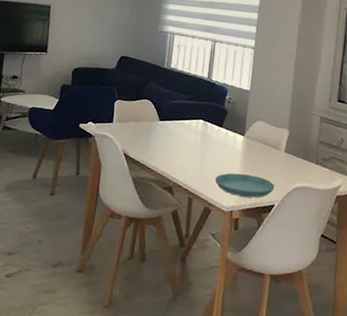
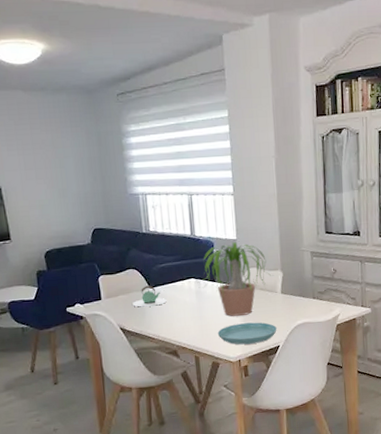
teapot: none [140,118,173,139] -> present [132,285,167,307]
potted plant: none [205,93,280,167] -> present [198,242,273,317]

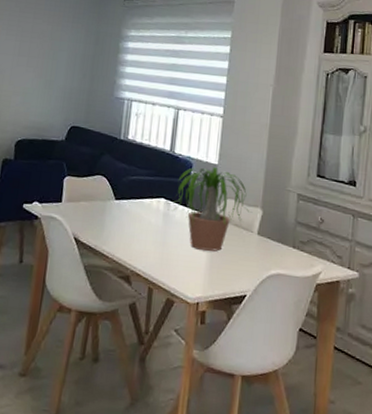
teapot: present [132,285,167,307] -> none [93,196,130,221]
saucer: present [217,322,277,345] -> none [178,259,247,288]

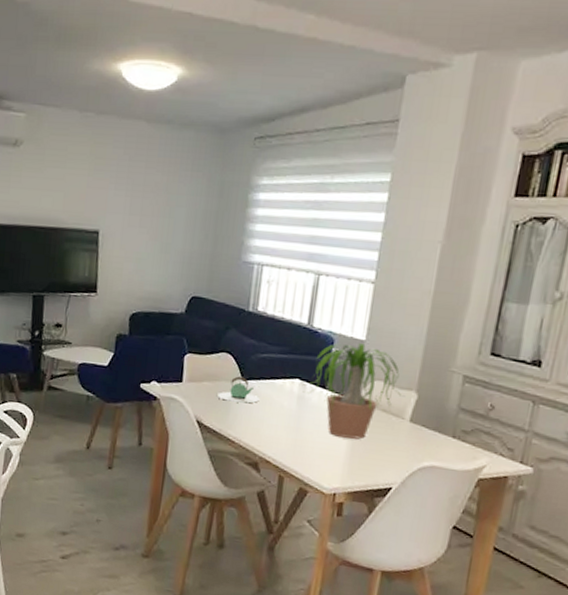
teapot: none [93,196,130,221] -> present [217,376,260,404]

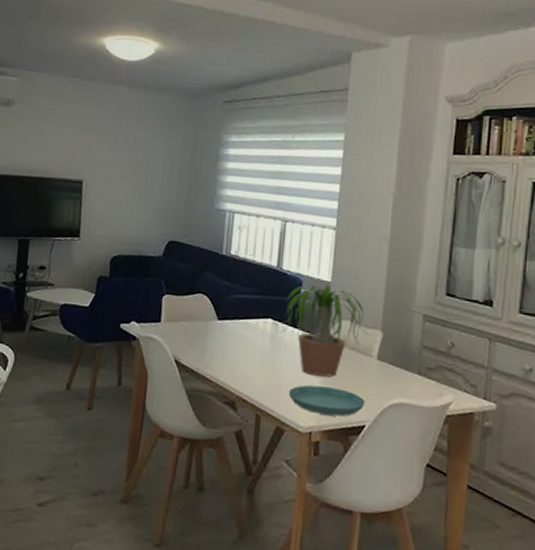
teapot: present [217,376,260,404] -> none [194,316,235,343]
saucer: none [313,447,394,479] -> present [288,385,365,417]

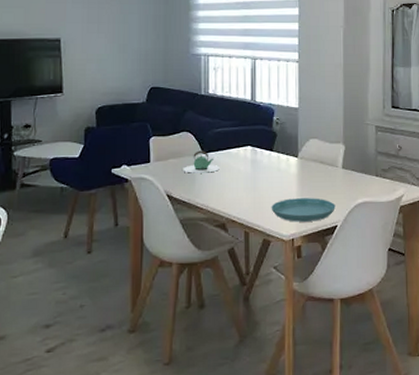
teapot: none [194,316,235,343] -> present [183,150,220,173]
potted plant: present [275,285,370,377] -> none [254,111,335,190]

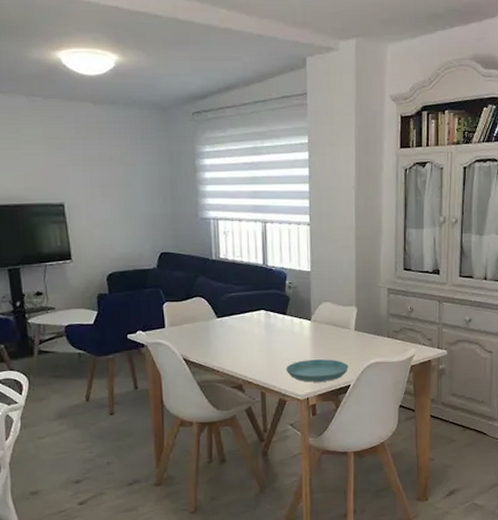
teapot: present [183,150,220,173] -> none [198,315,234,338]

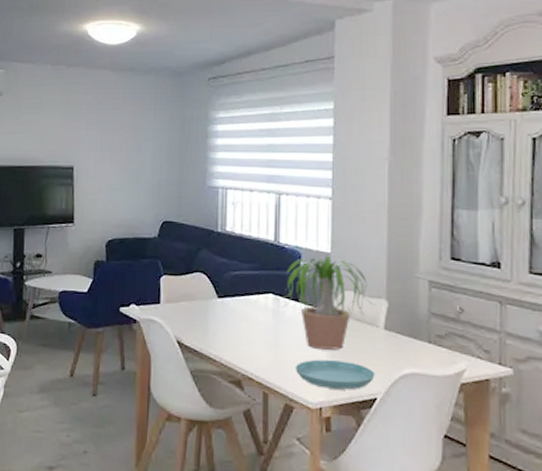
potted plant: none [268,274,347,352] -> present [277,256,375,350]

